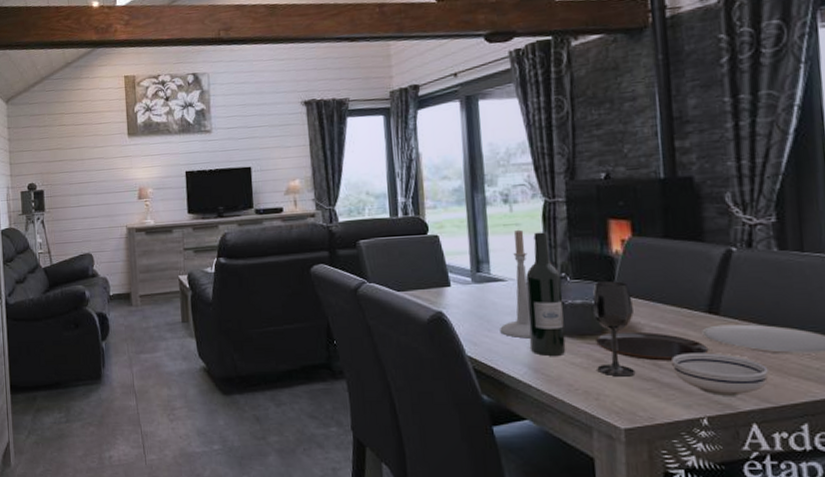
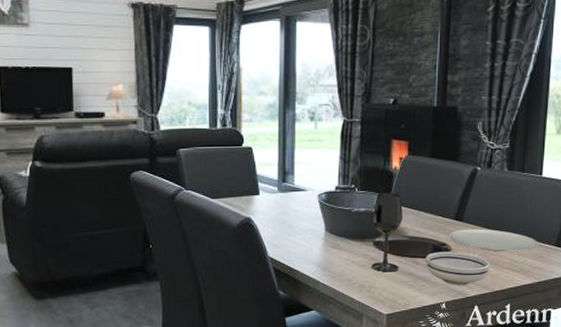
candlestick: present [500,229,532,339] -> none [298,145,326,241]
wine bottle: present [526,232,566,356] -> none [321,148,351,256]

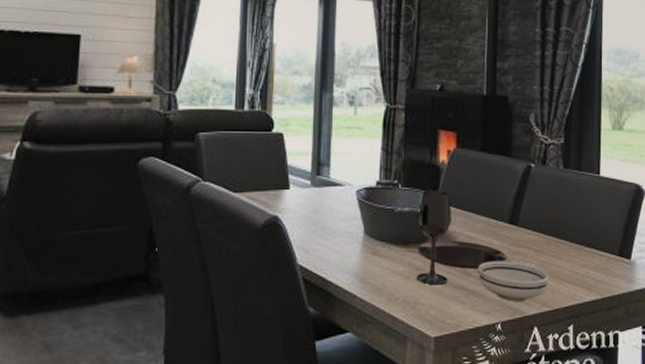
plate: present [449,228,539,252] -> none [503,234,601,262]

